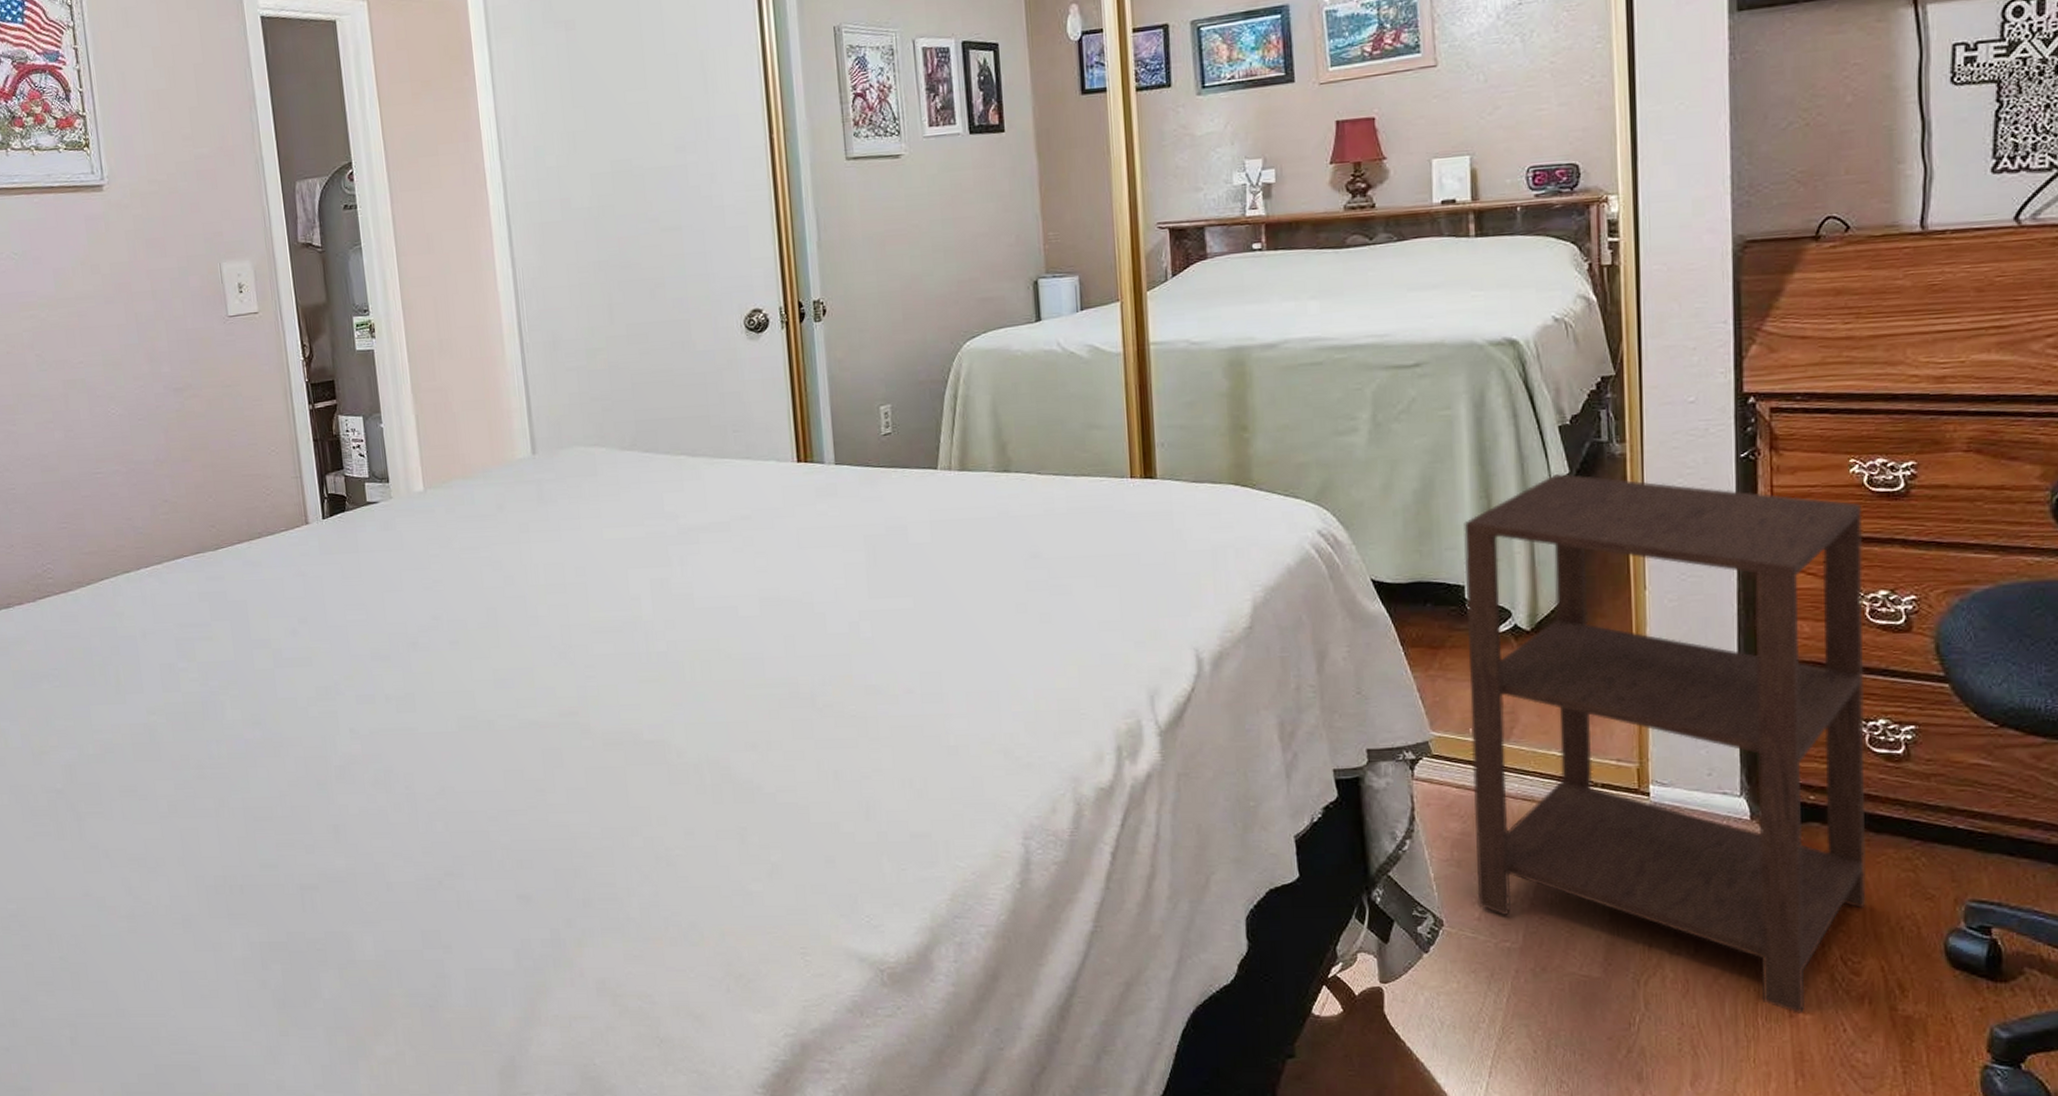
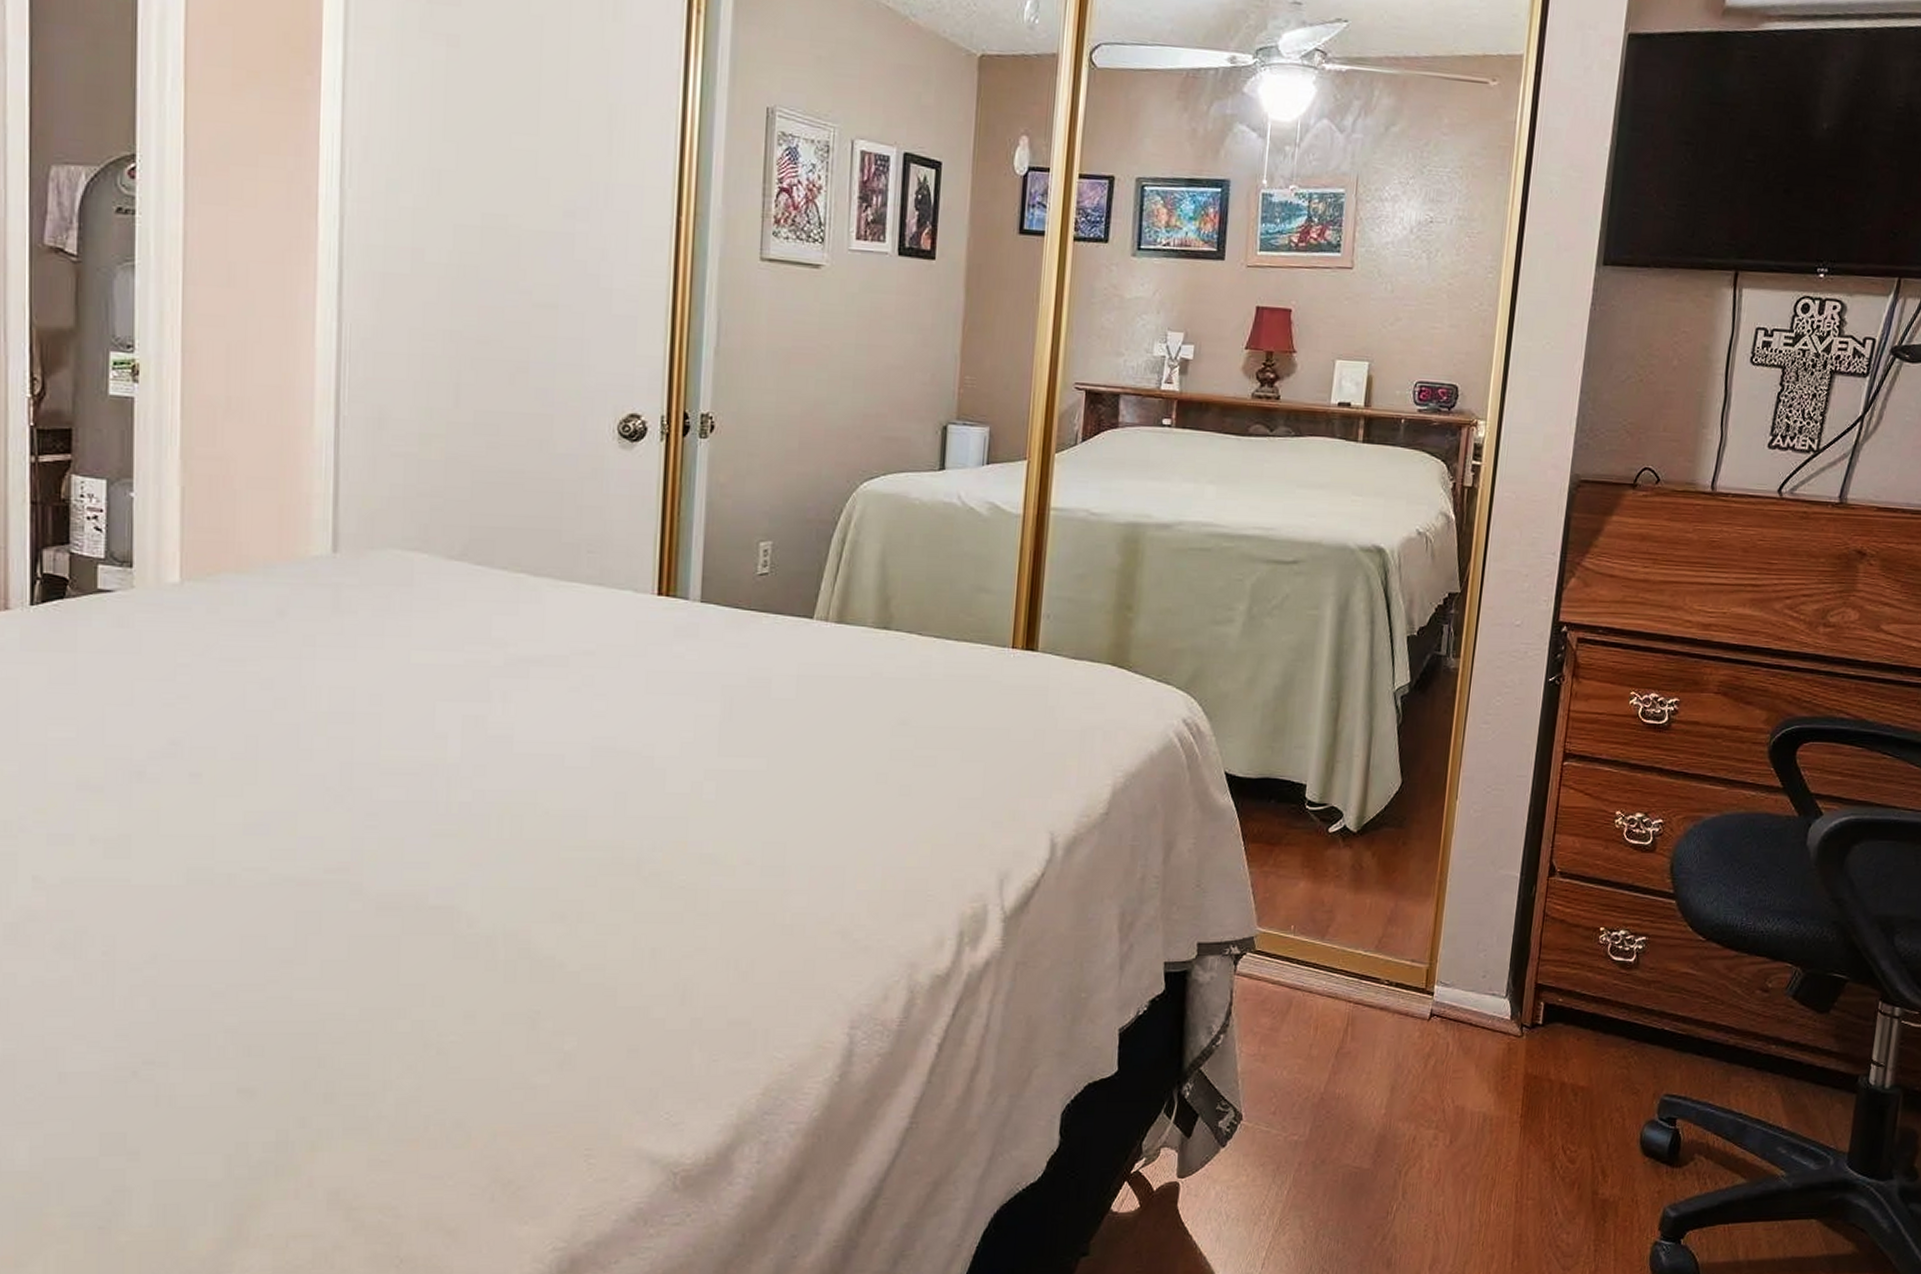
side table: present [1464,474,1867,1014] -> none [1275,682,1635,1199]

